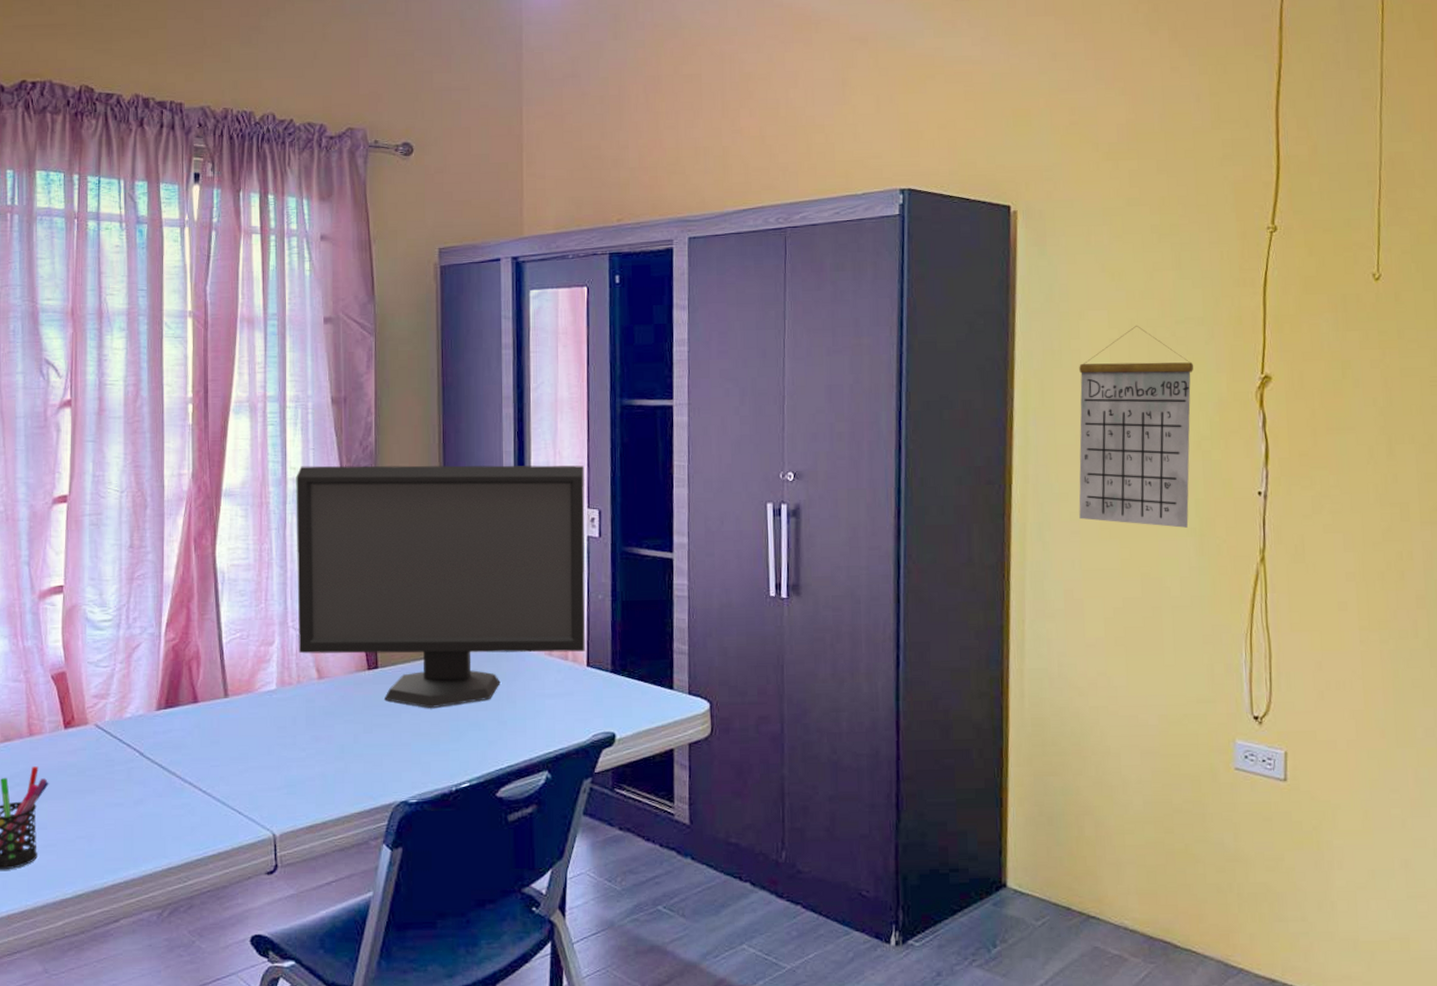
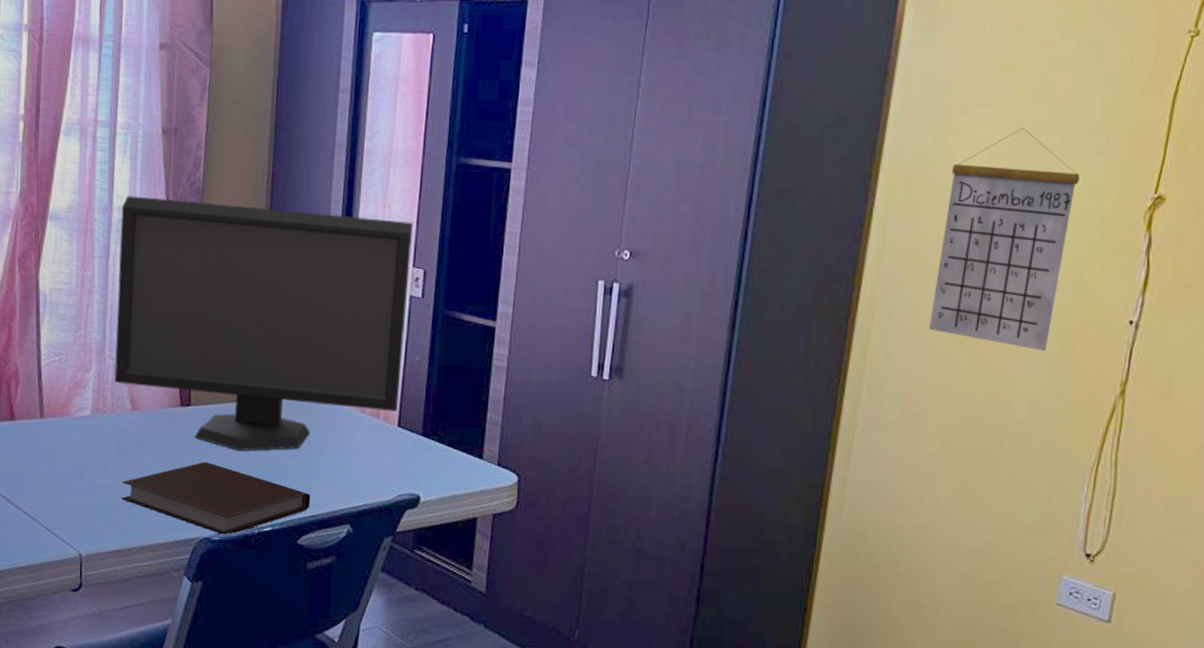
notebook: none [313,723,506,798] -> present [121,461,311,536]

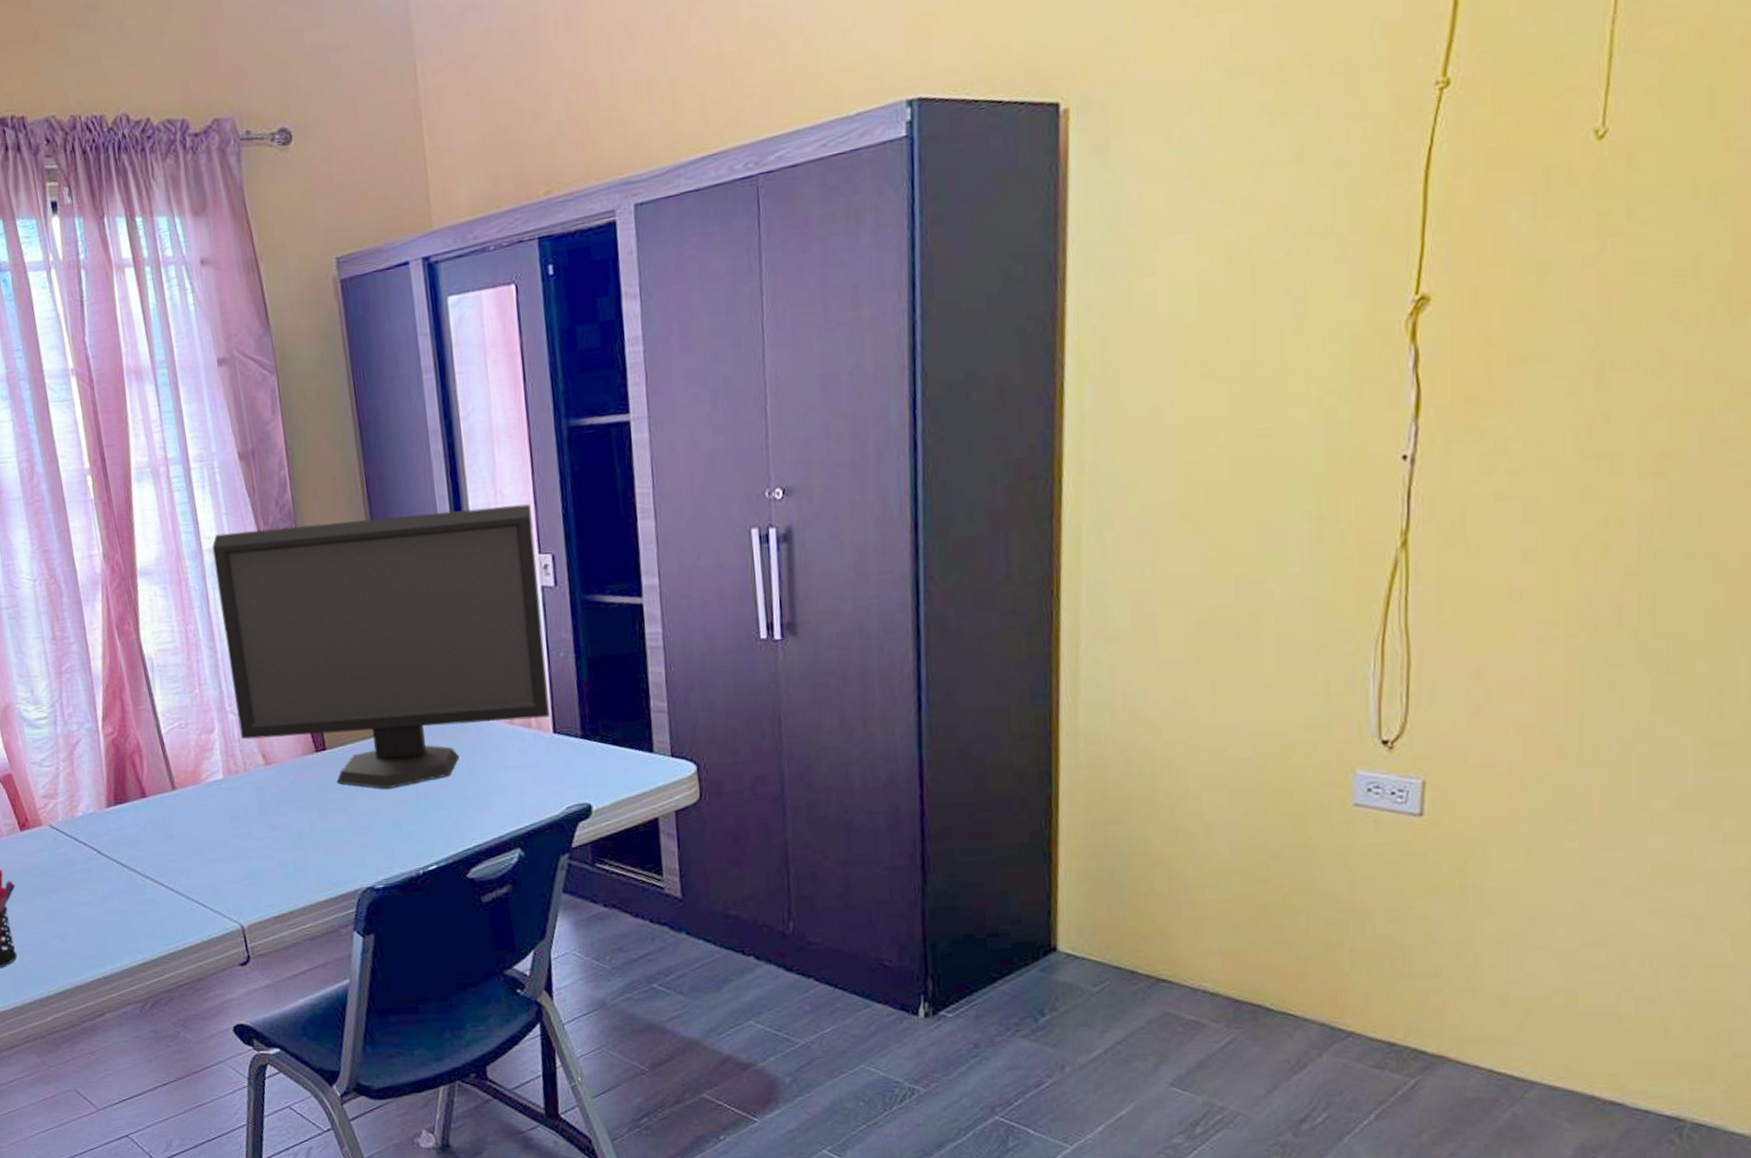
notebook: present [121,461,311,536] -> none [270,806,474,883]
calendar: present [929,127,1080,351] -> none [1152,247,1316,514]

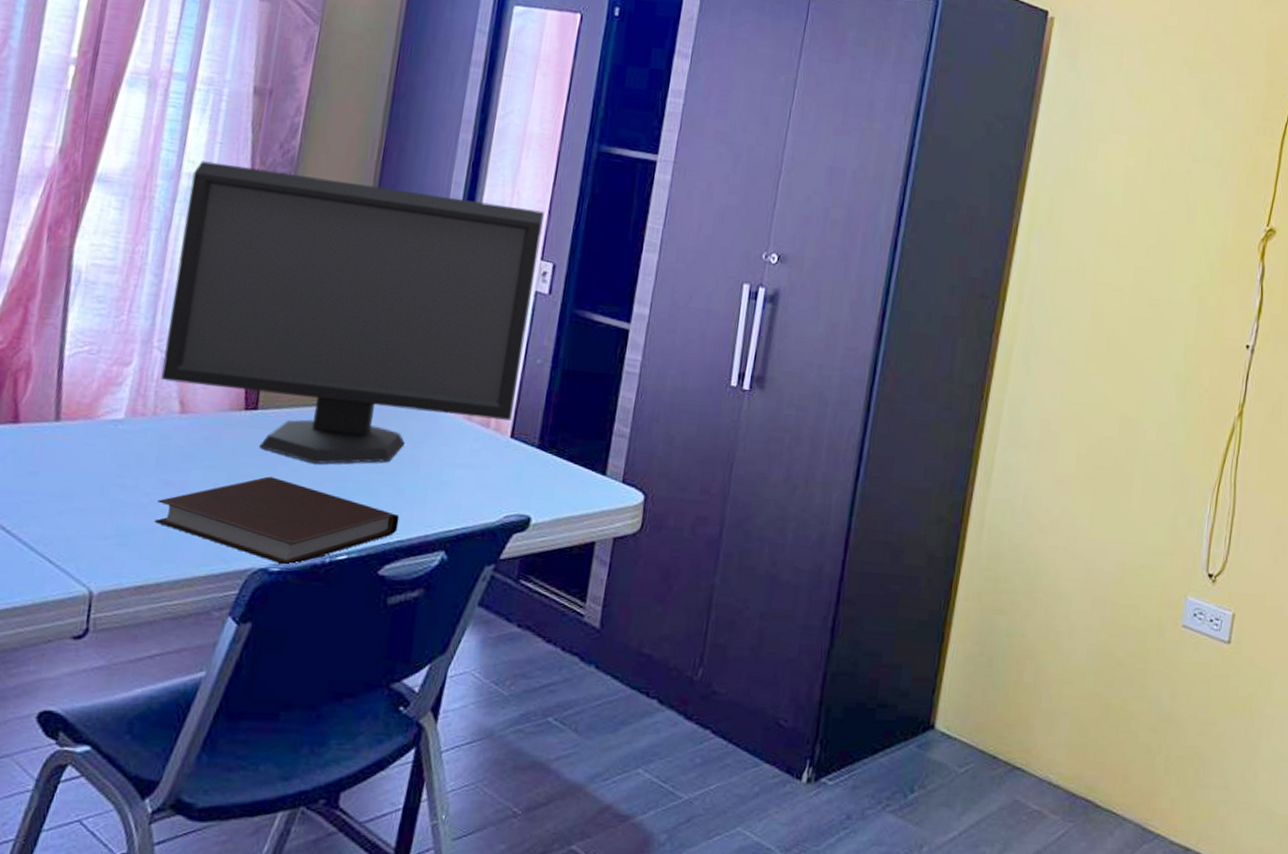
notebook: none [270,806,474,883] -> present [154,476,400,567]

